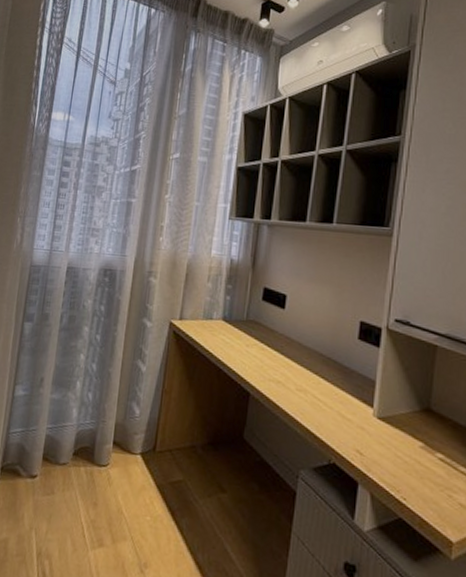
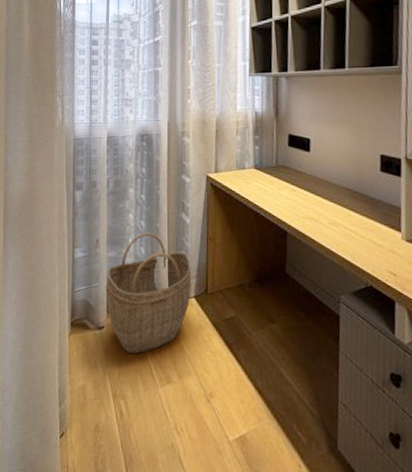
woven basket: none [42,376,141,511] -> present [106,232,191,355]

